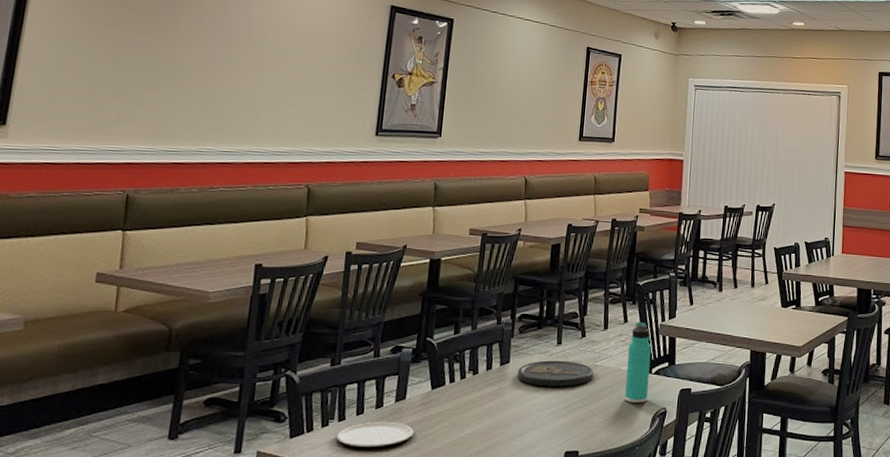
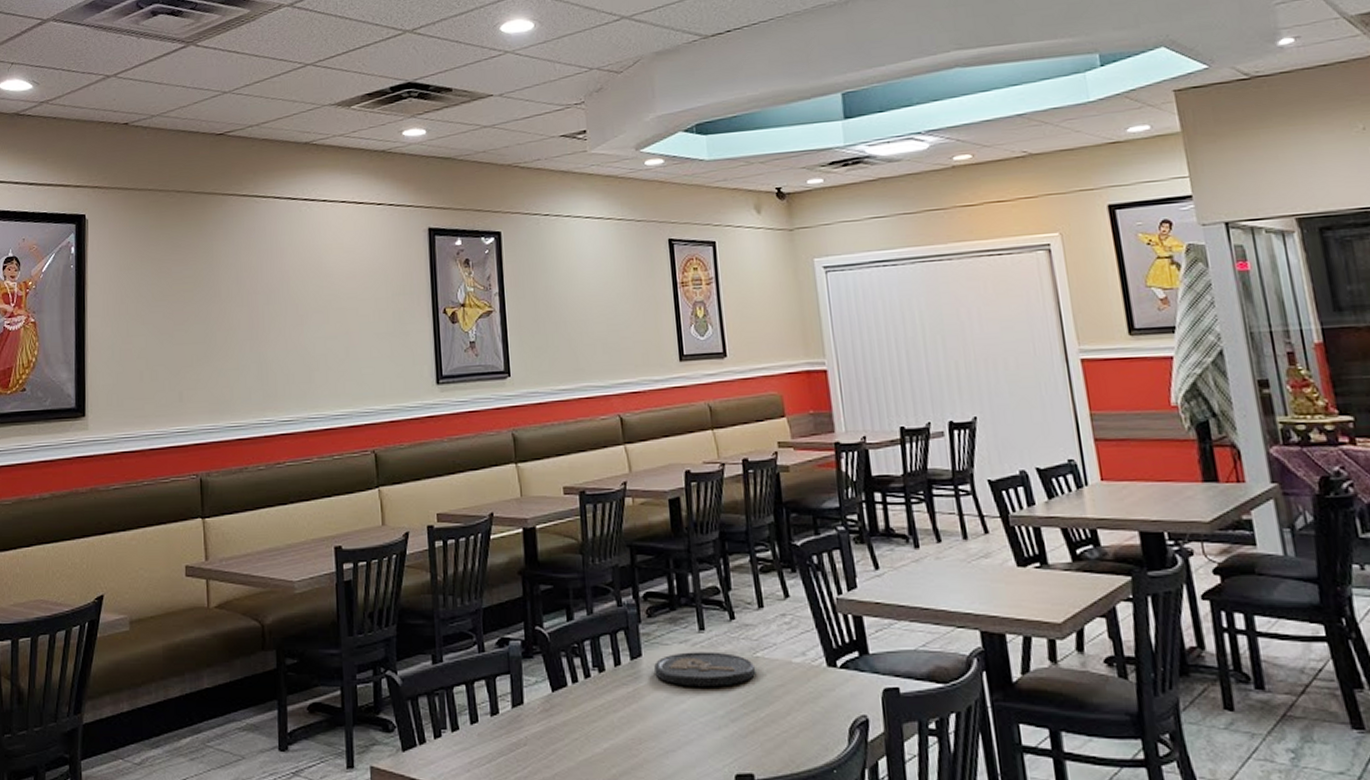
plate: present [336,421,414,448] -> none [453,731,540,764]
thermos bottle: present [625,321,651,403] -> none [797,595,838,708]

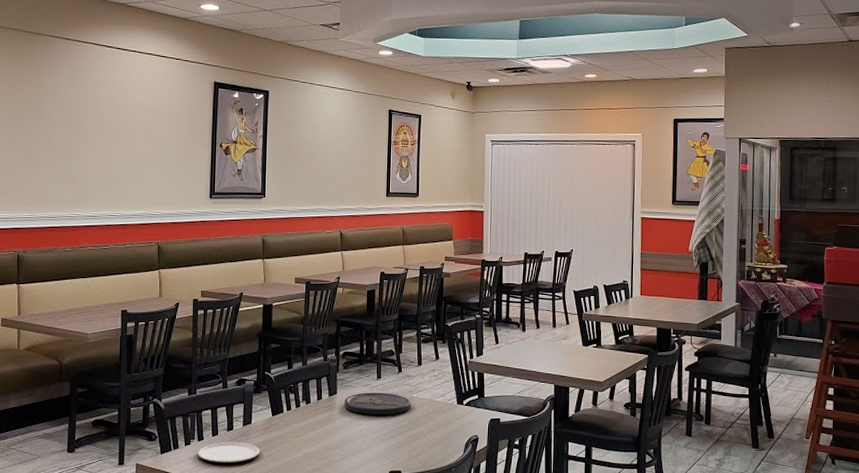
plate: none [453,731,540,764] -> present [198,441,260,463]

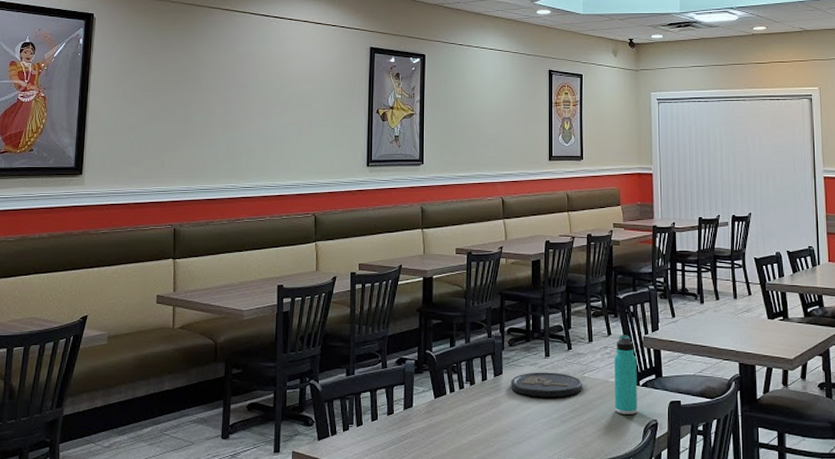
plate: present [198,441,260,463] -> none [357,427,422,451]
thermos bottle: none [440,358,462,430] -> present [615,334,637,414]

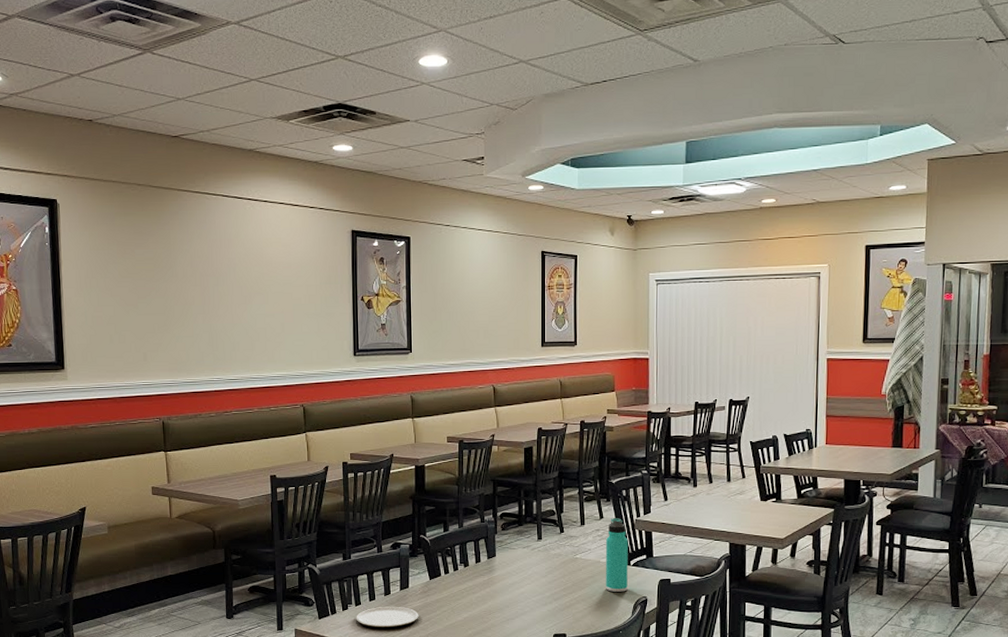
plate: none [357,427,422,451] -> present [356,606,419,628]
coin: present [511,372,582,397] -> none [504,554,574,577]

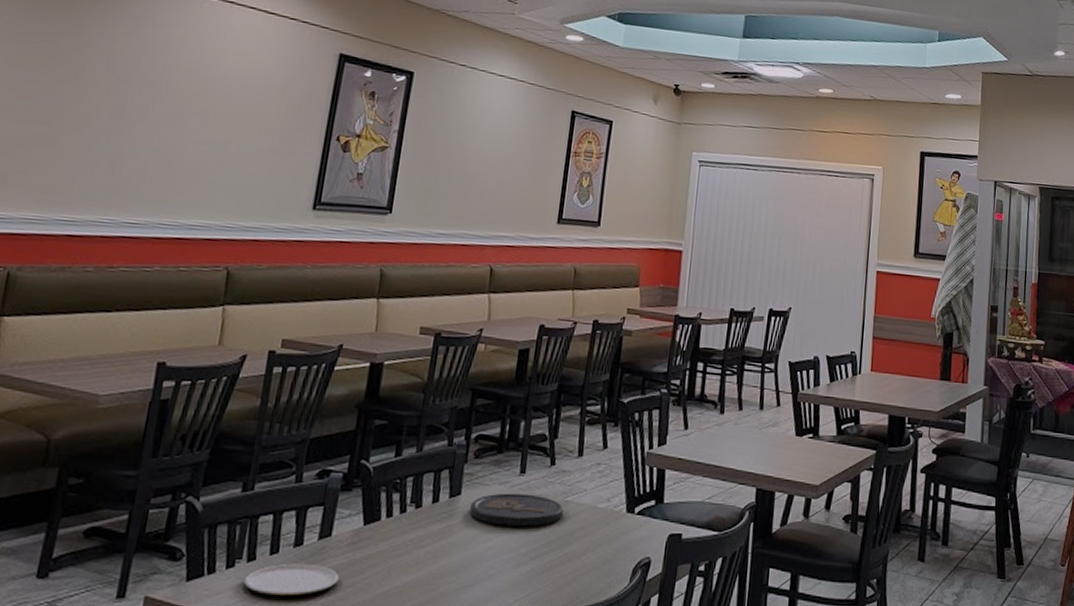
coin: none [504,554,574,577] -> present [470,493,563,527]
thermos bottle: present [606,517,628,592] -> none [600,448,635,550]

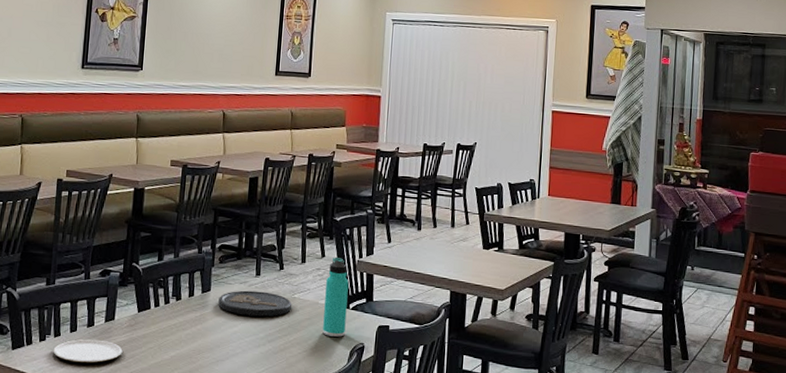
thermos bottle: none [600,448,635,550] -> present [322,256,349,337]

